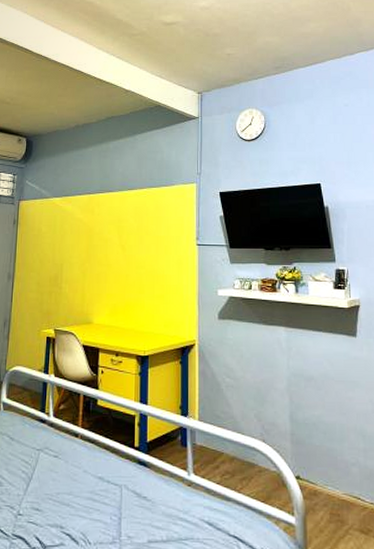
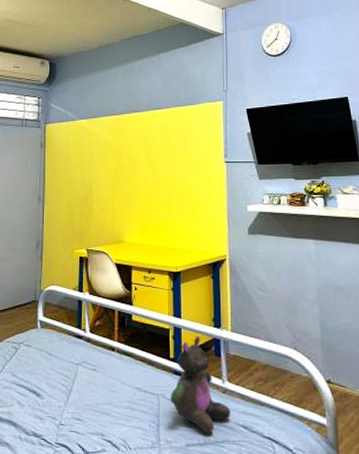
stuffed bear: none [134,424,196,530] -> present [171,336,231,434]

